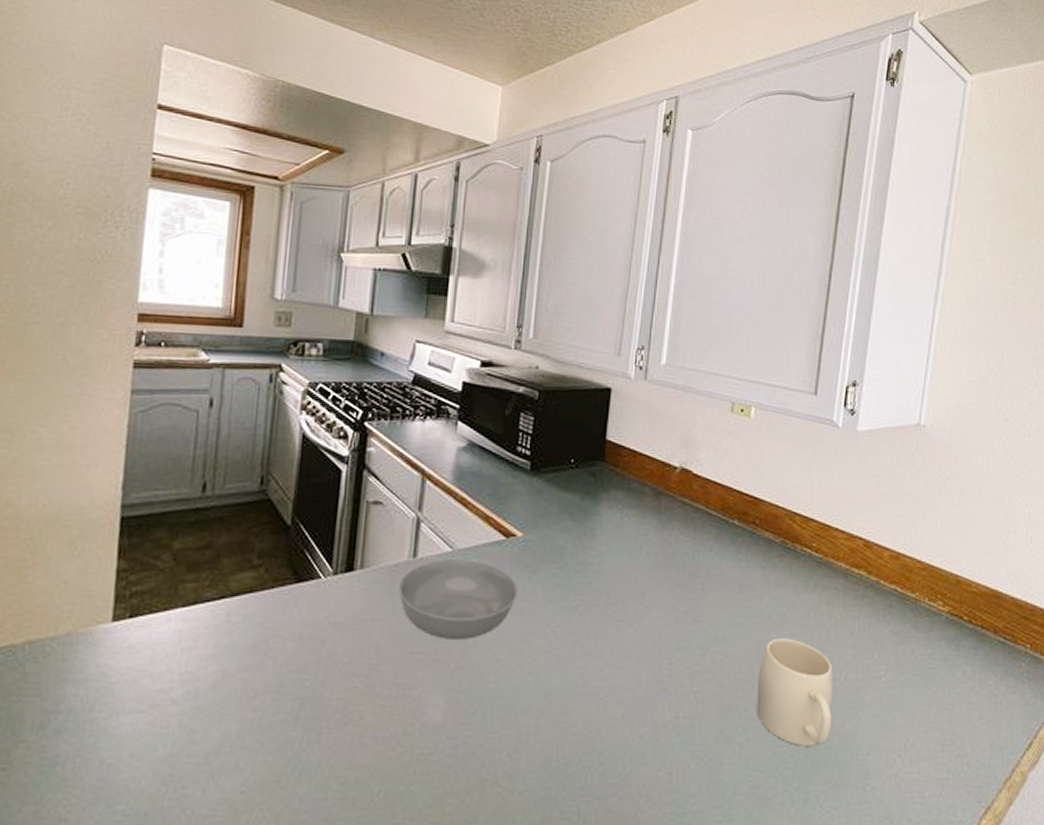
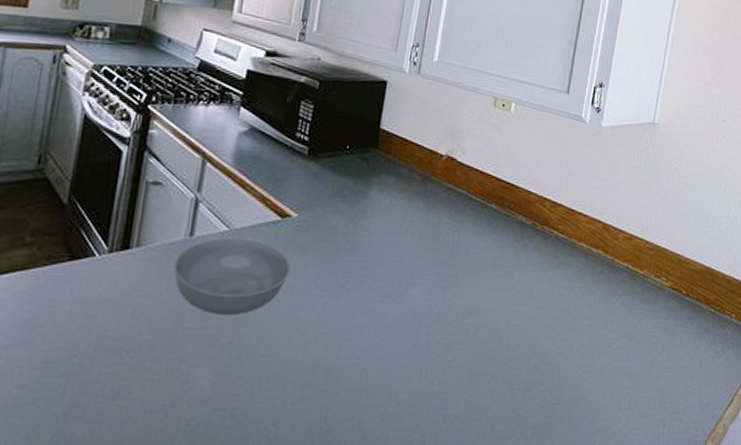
mug: present [756,638,833,746] -> none [503,311,571,408]

